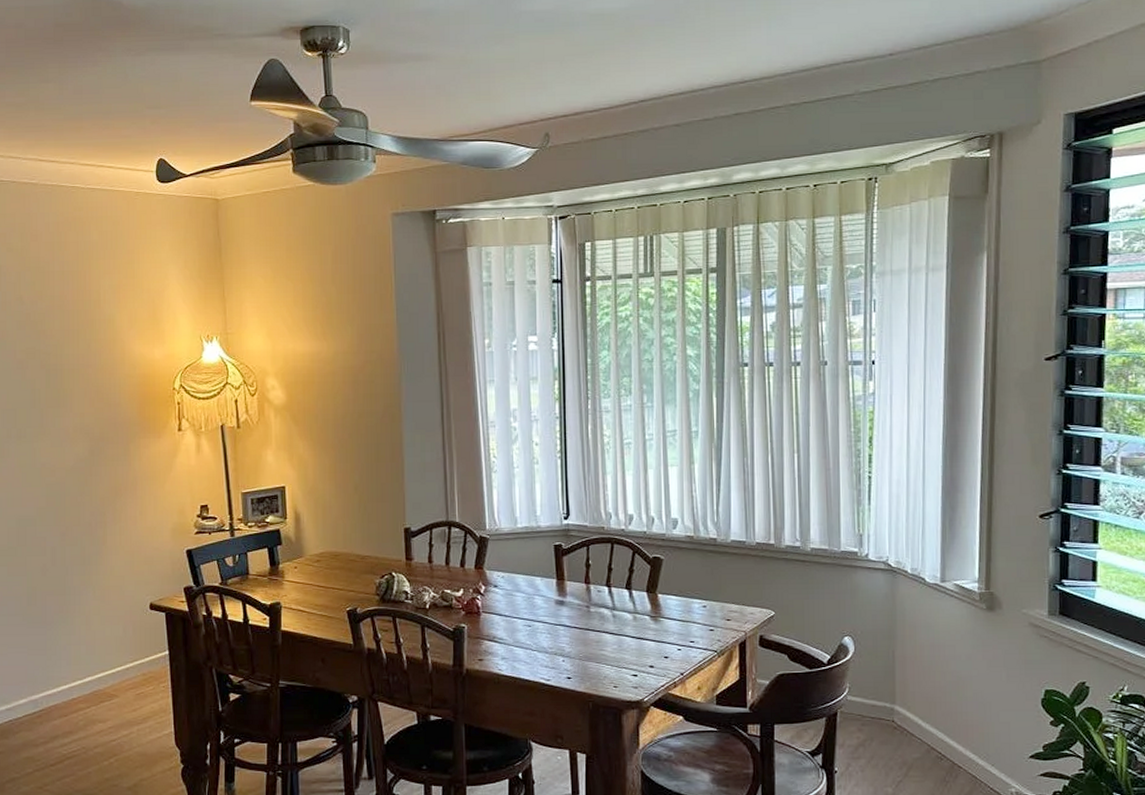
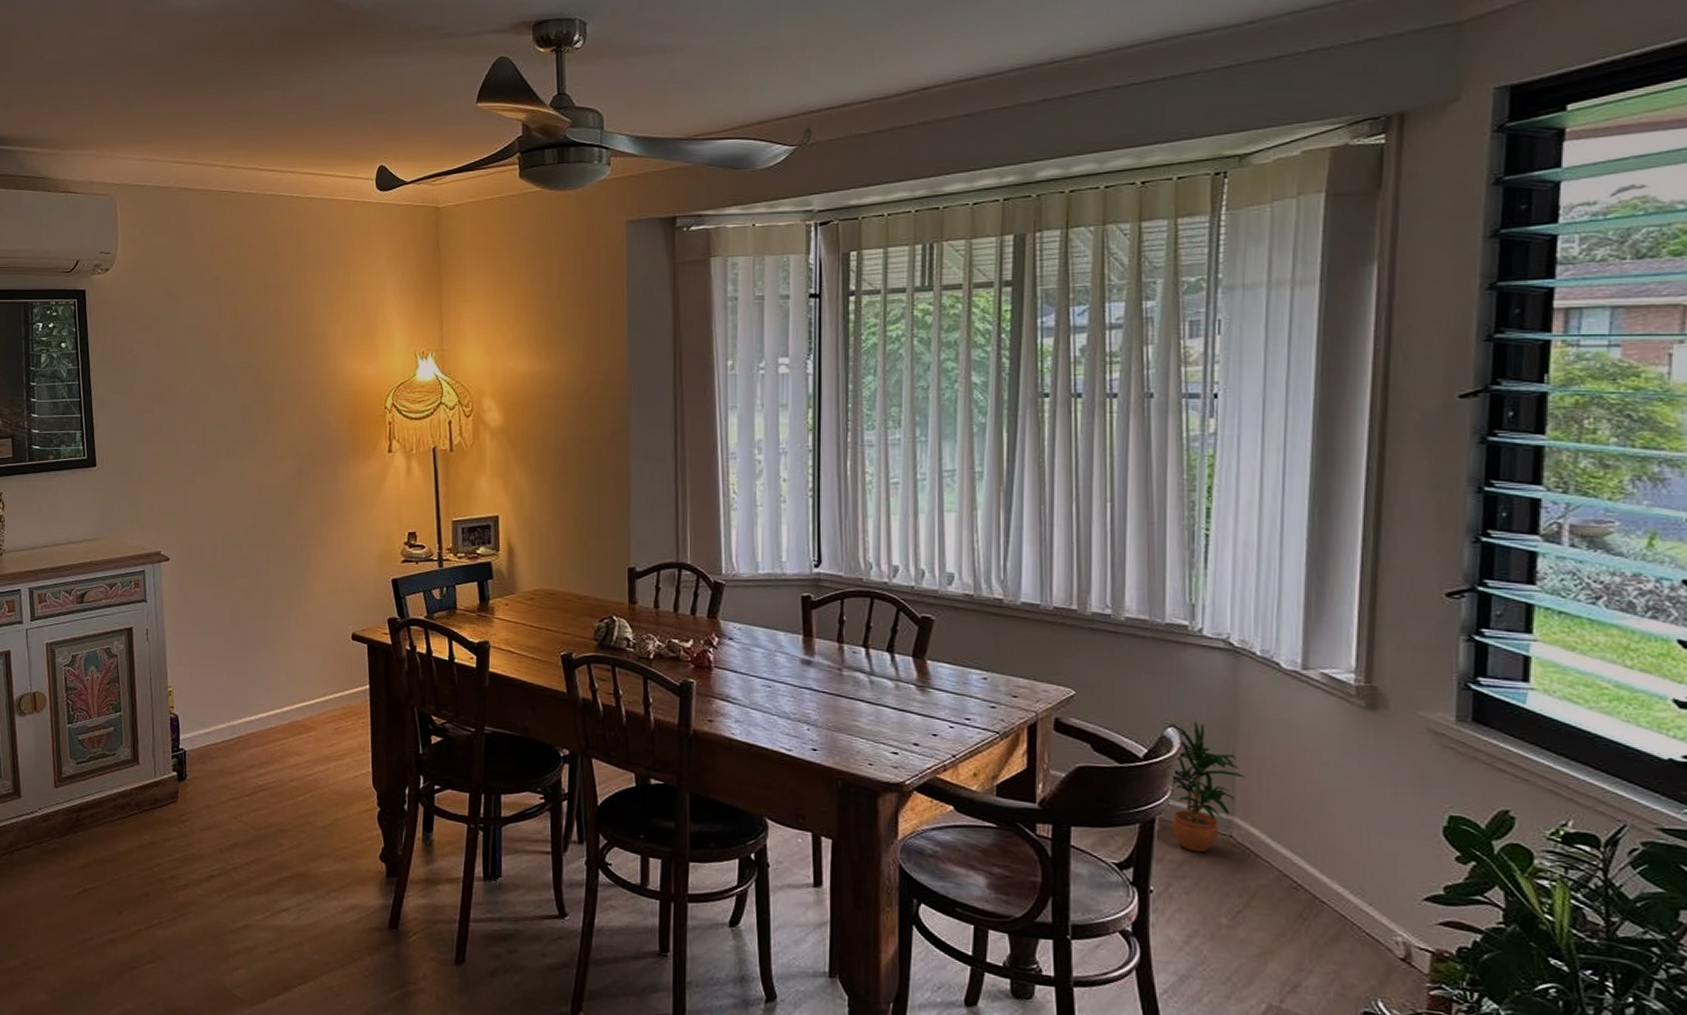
potted plant: none [845,630,903,736] -> present [1168,721,1246,853]

